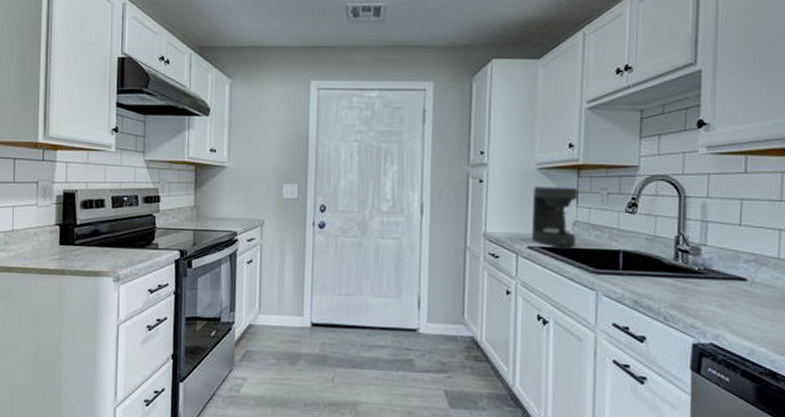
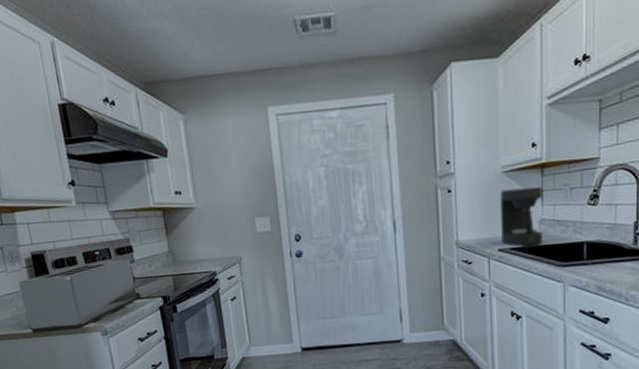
toaster: none [44,207,156,273] -> present [18,259,137,334]

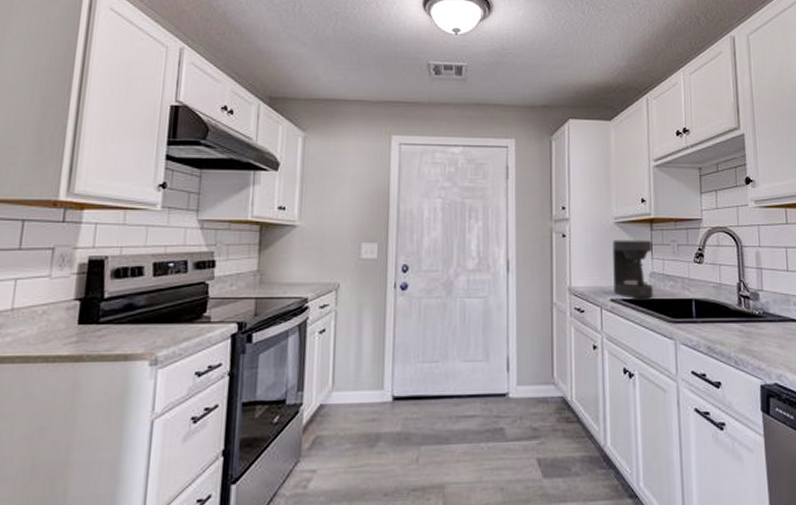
toaster: present [18,259,137,334] -> none [55,274,209,358]

